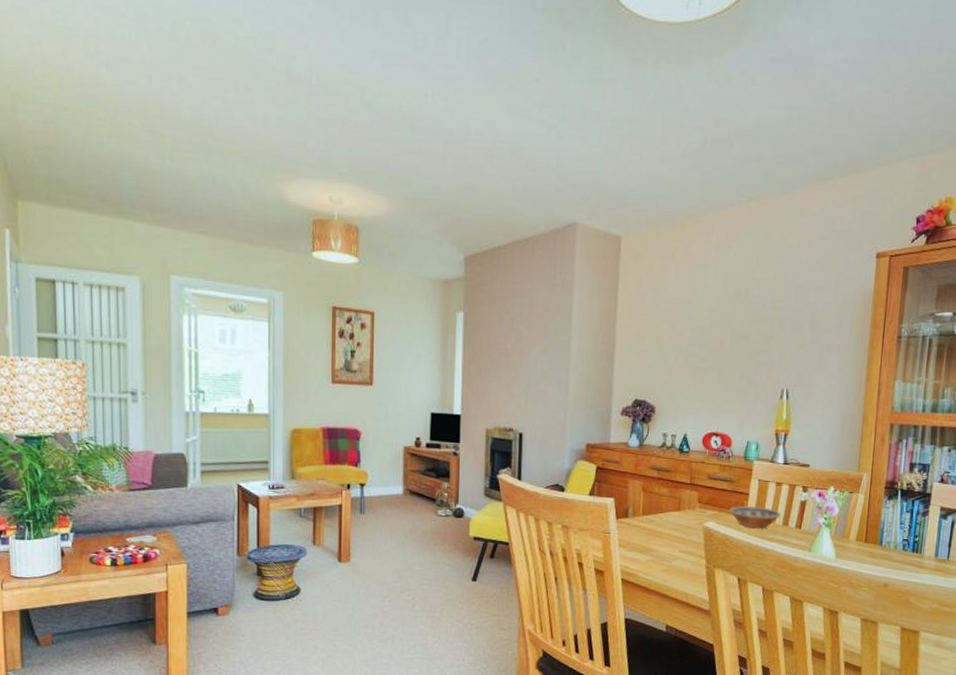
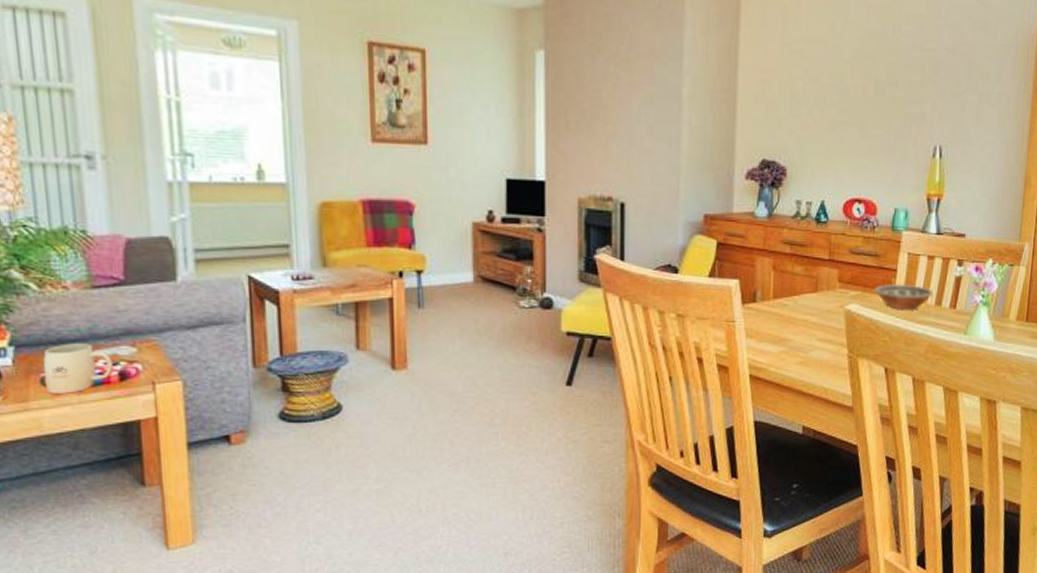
mug: none [92,532,140,570] -> present [42,343,114,394]

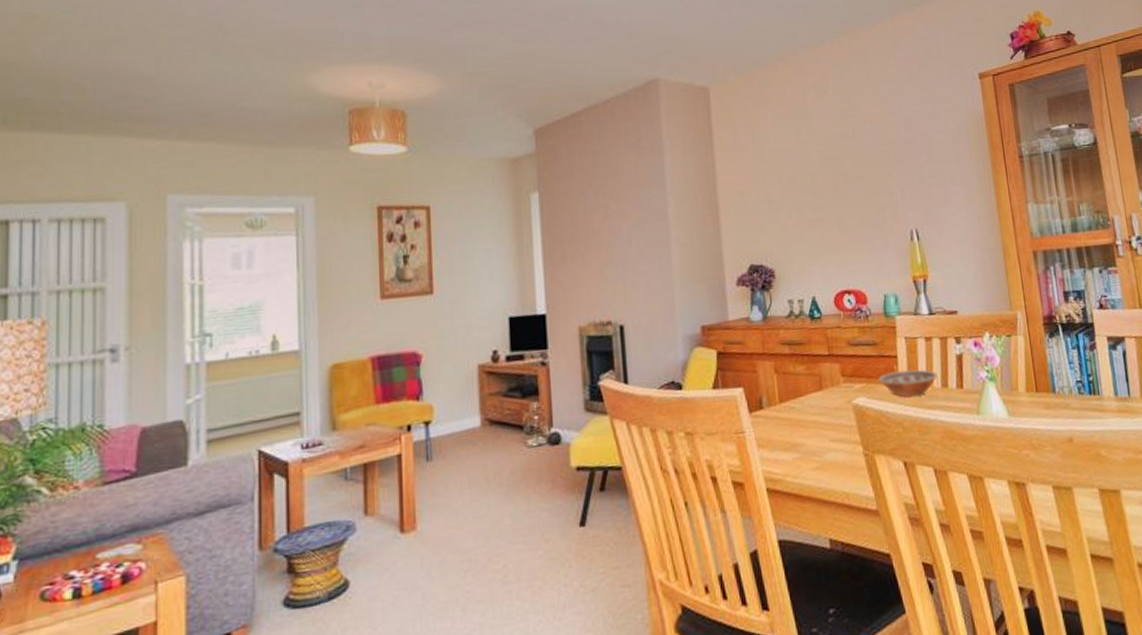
mug: present [42,343,114,394] -> none [44,546,117,609]

